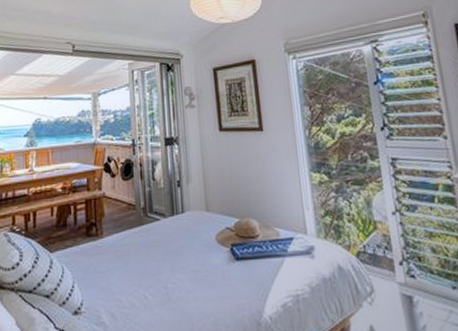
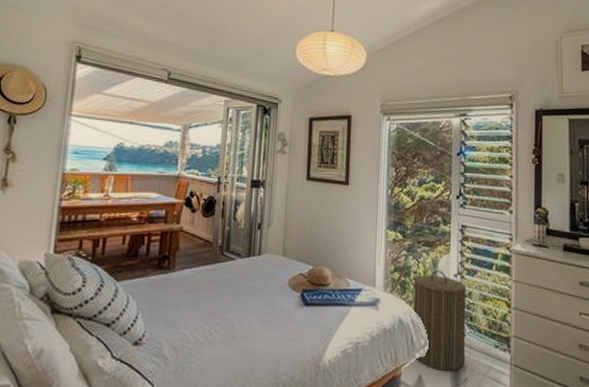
laundry hamper: none [344,210,420,319] -> present [410,270,472,371]

